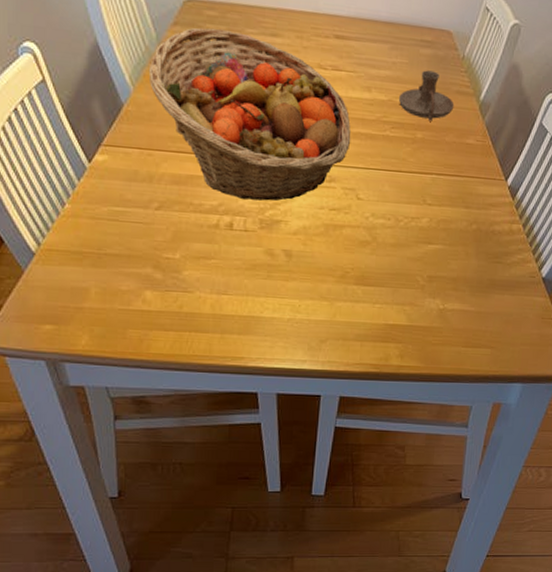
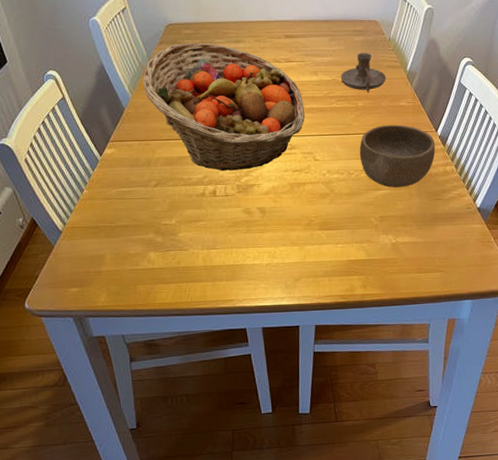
bowl: none [412,165,503,244] -> present [359,124,435,188]

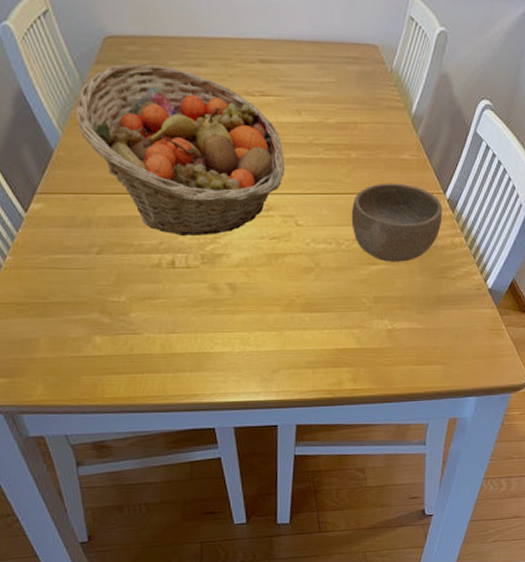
candle holder: present [340,53,387,92] -> none [329,87,386,140]

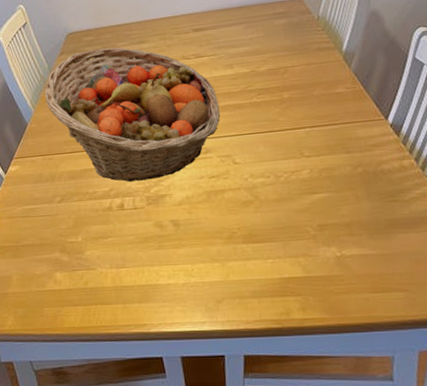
bowl: present [351,183,442,262] -> none [287,115,387,190]

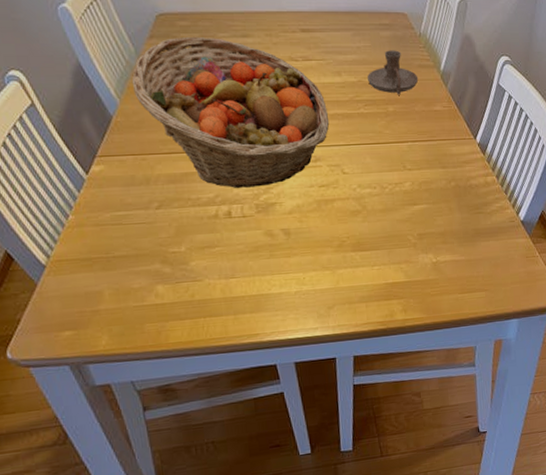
candle holder: none [260,36,317,81] -> present [366,50,419,95]

